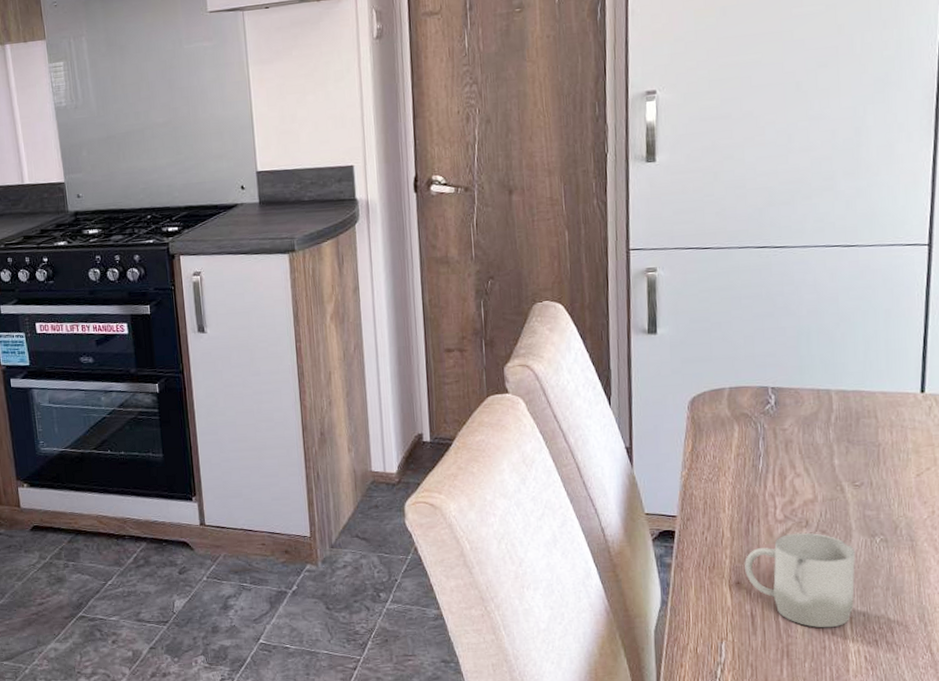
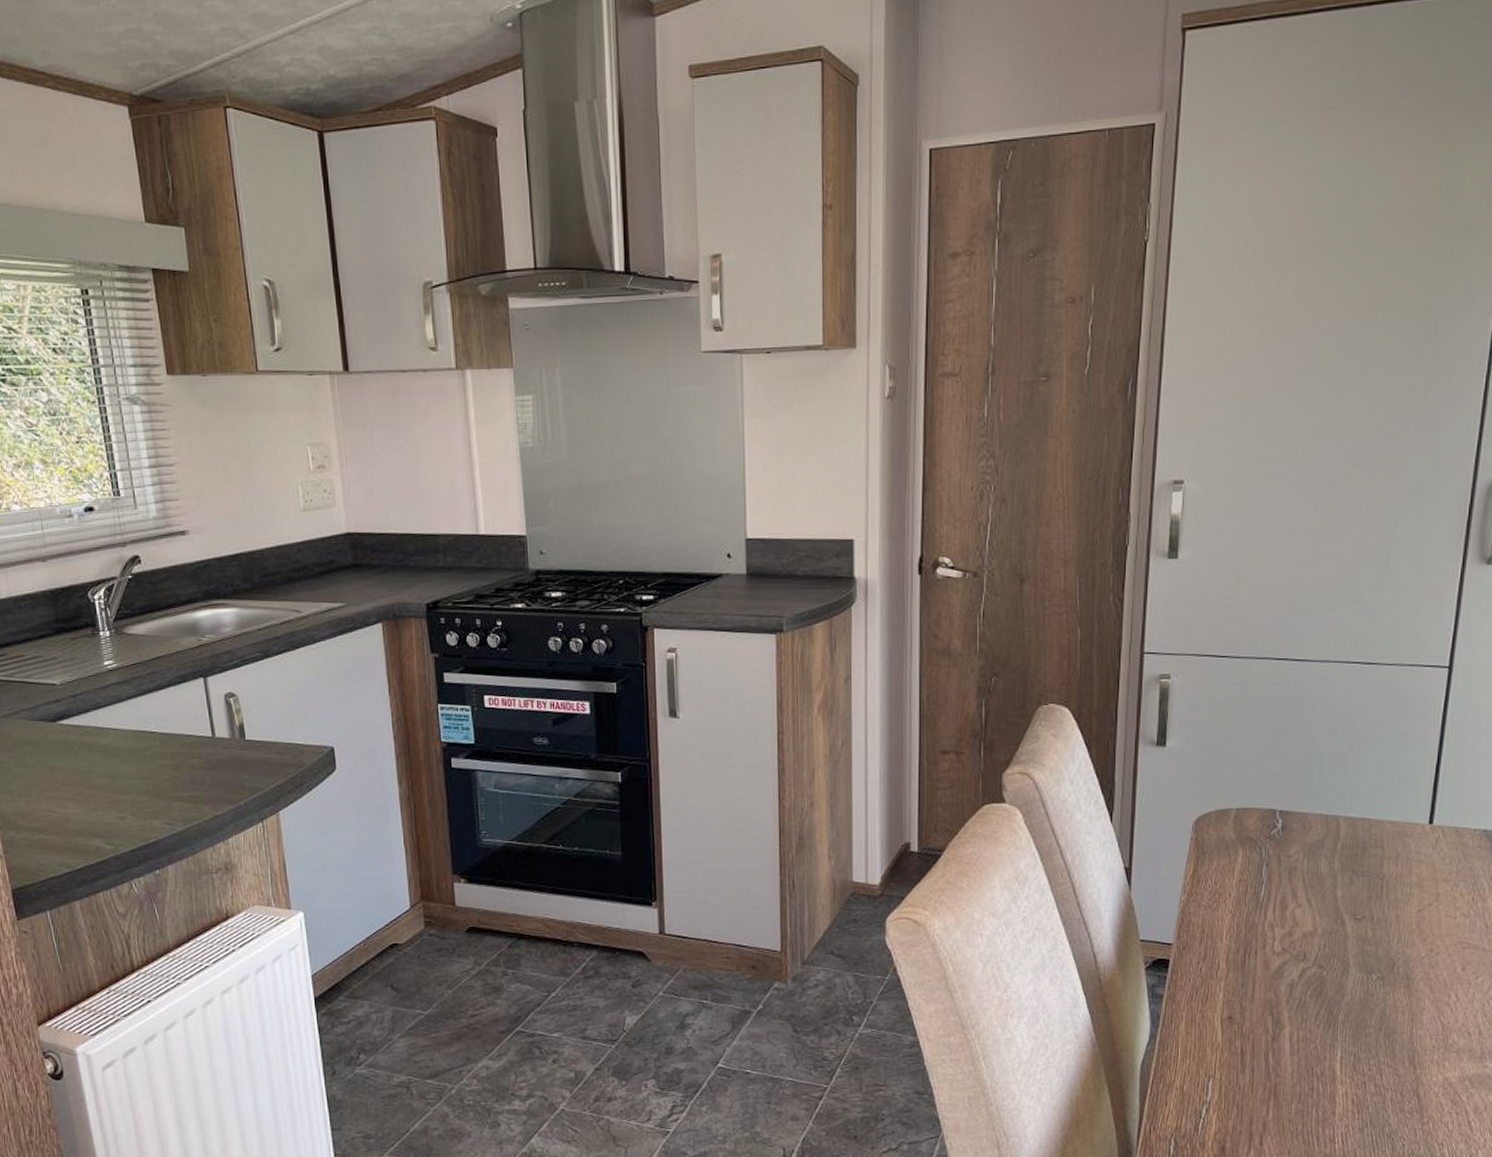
cup: present [745,532,856,628] -> none [1238,966,1351,1068]

